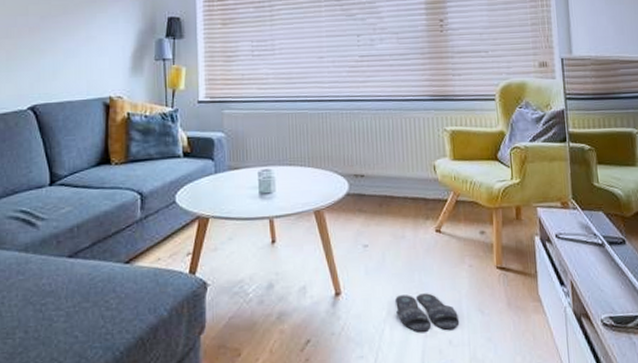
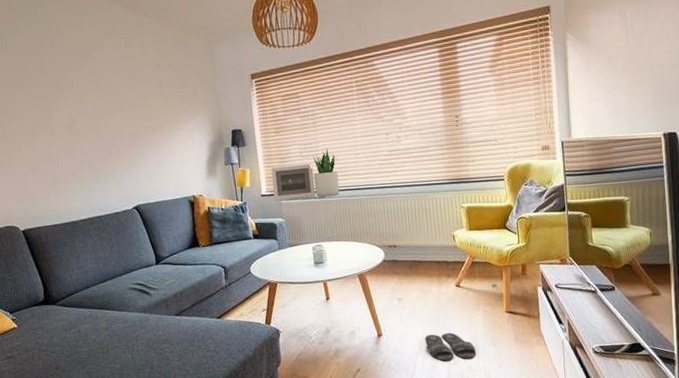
picture frame: none [213,65,267,110] -> present [271,163,316,201]
planter: none [266,48,297,109] -> present [313,149,340,198]

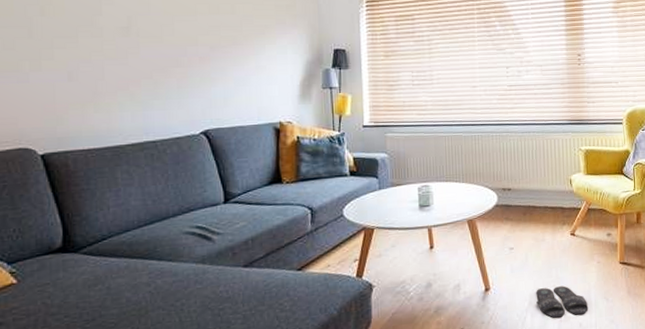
picture frame: present [271,163,316,201] -> none [376,93,426,133]
planter: present [313,149,340,198] -> none [425,78,453,133]

